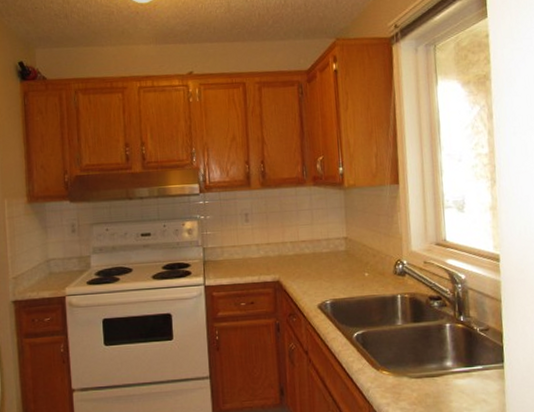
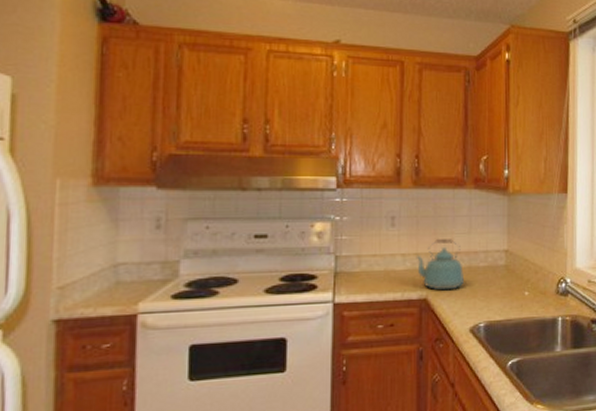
kettle: none [267,230,311,274] -> present [415,239,465,291]

